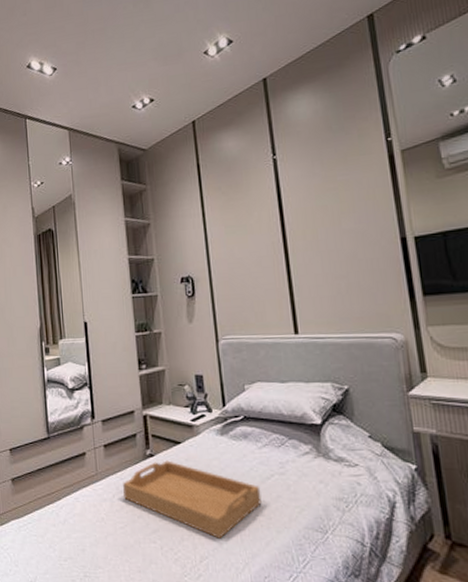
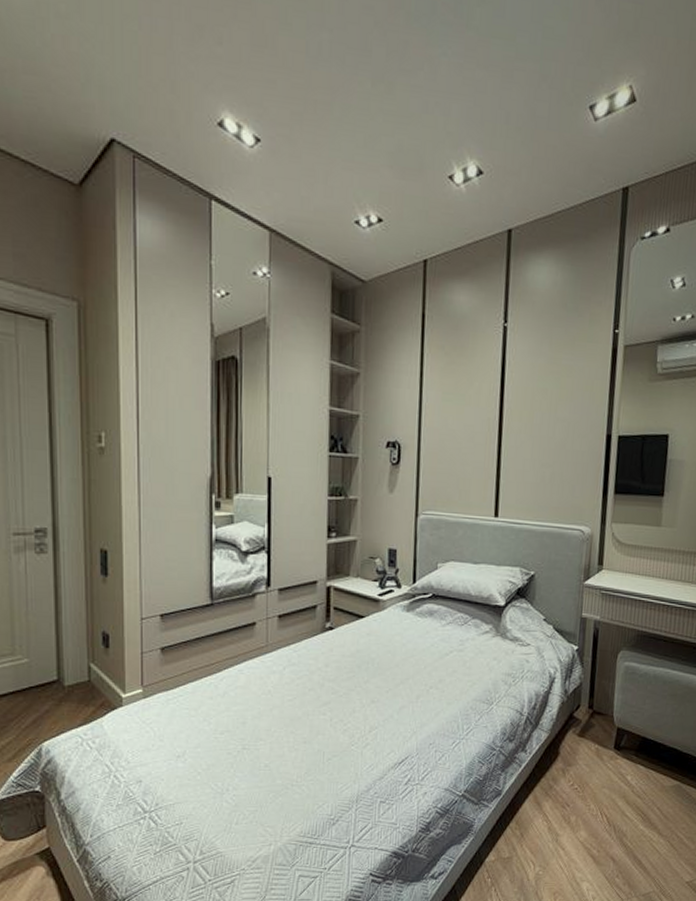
serving tray: present [123,460,262,539] -> none [296,634,438,710]

